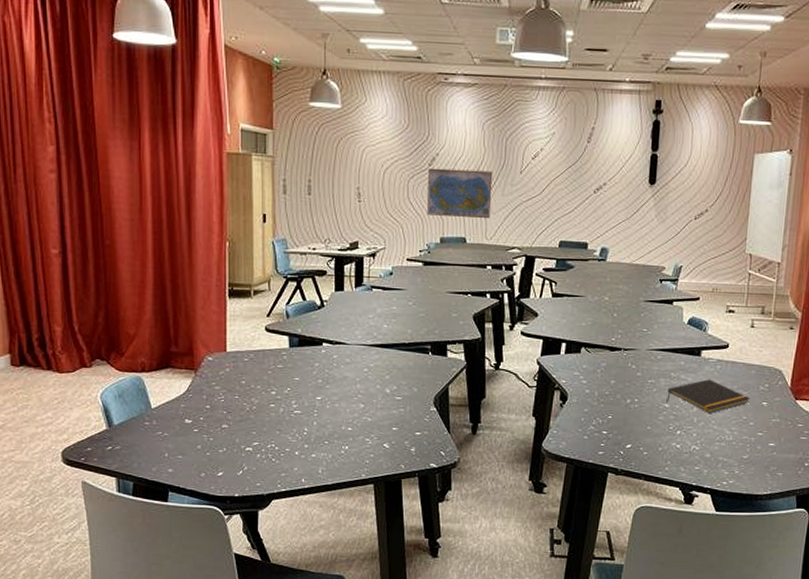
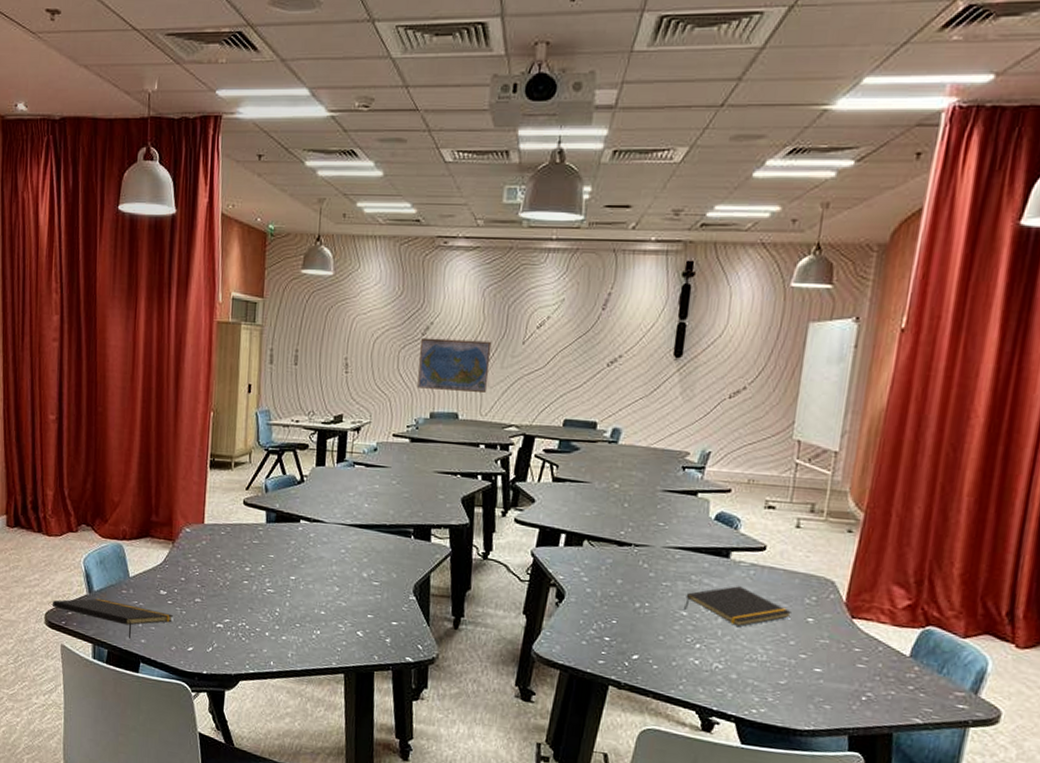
notepad: none [68,432,200,469] -> present [52,598,173,639]

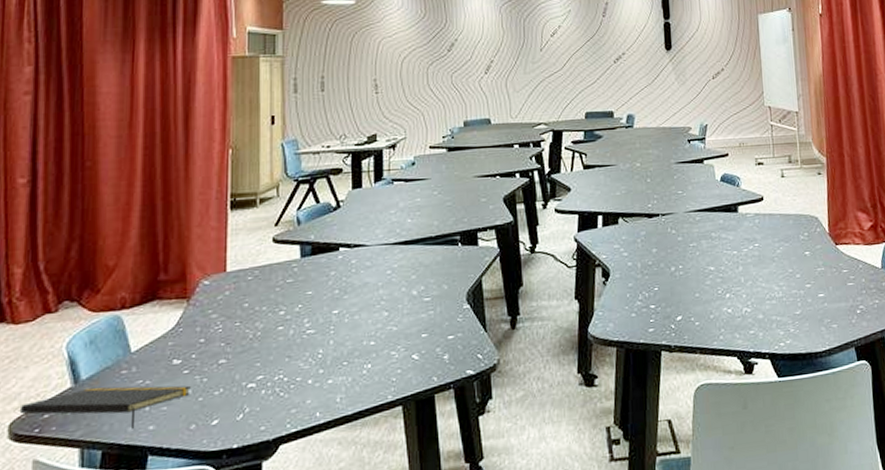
world map: present [417,337,492,392] -> none [448,51,514,100]
notepad: present [684,586,791,626] -> none [710,235,793,271]

